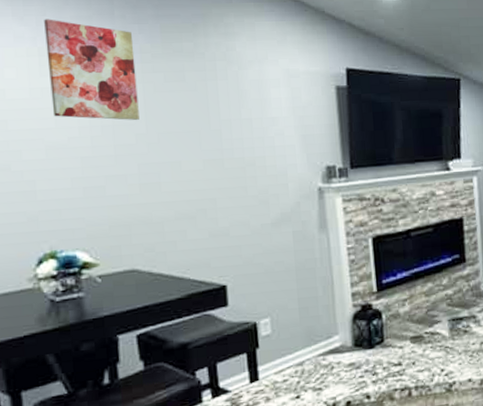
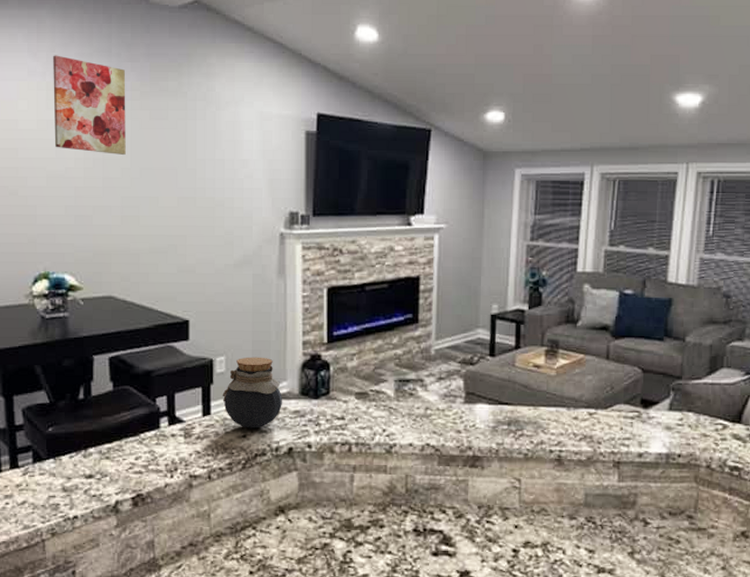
jar: none [270,313,336,389] -> present [222,357,282,429]

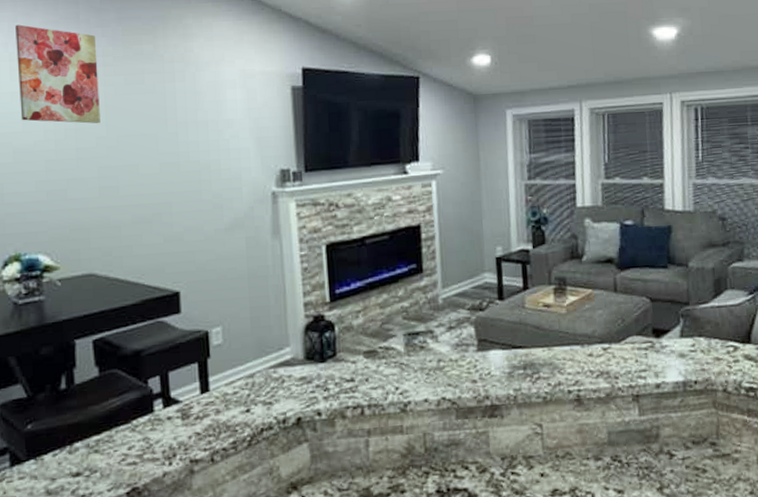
jar: present [222,357,282,429] -> none [221,323,287,402]

